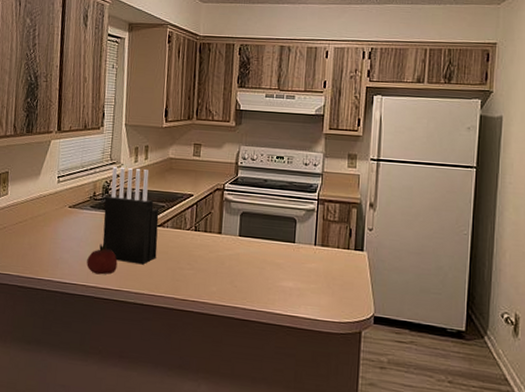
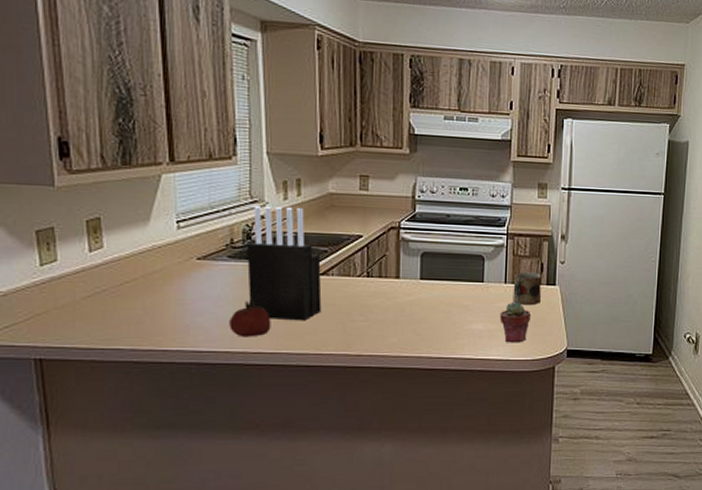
potted succulent: none [309,263,339,304] -> present [499,301,532,343]
mug: none [322,236,350,269] -> present [513,272,541,306]

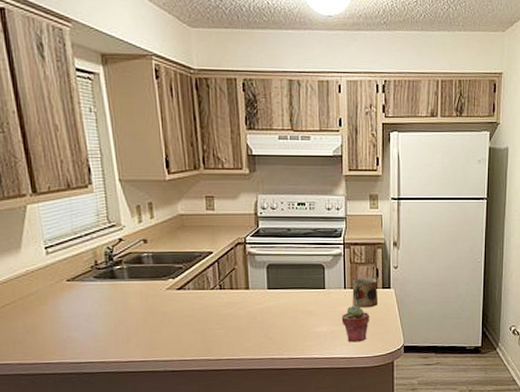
fruit: present [229,299,271,337] -> none [101,314,139,349]
knife block: present [246,205,322,321] -> none [109,229,182,332]

